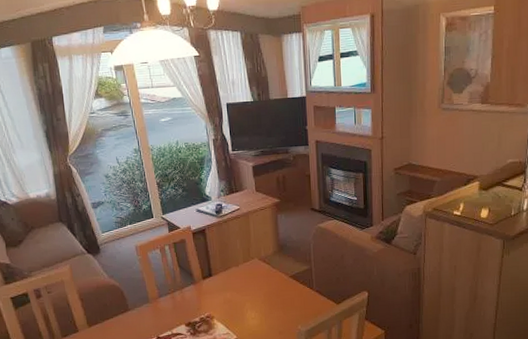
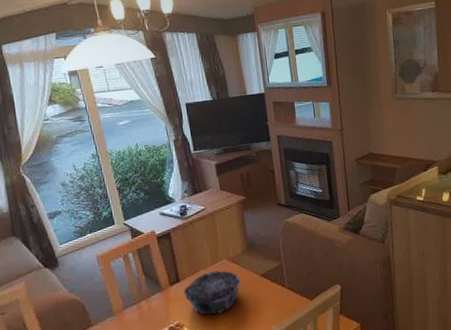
decorative bowl: none [214,269,270,310] -> present [183,270,241,316]

